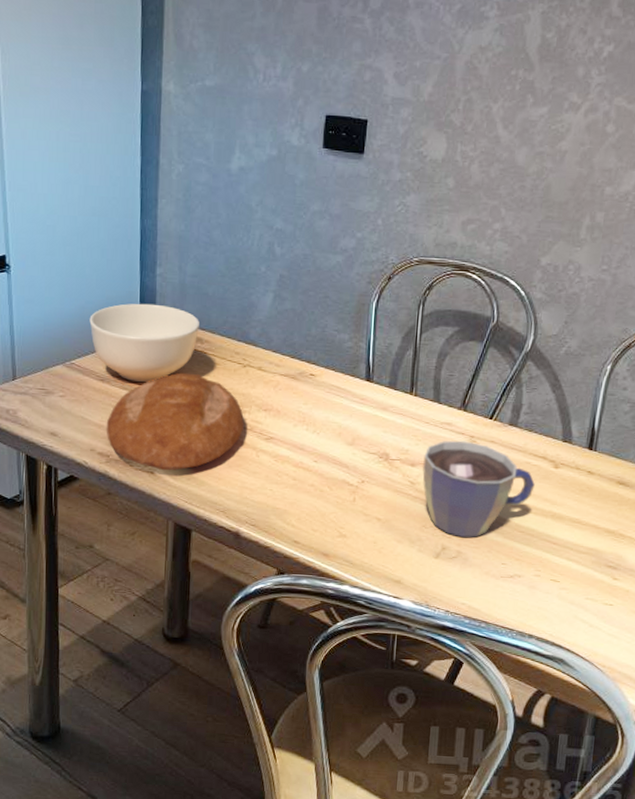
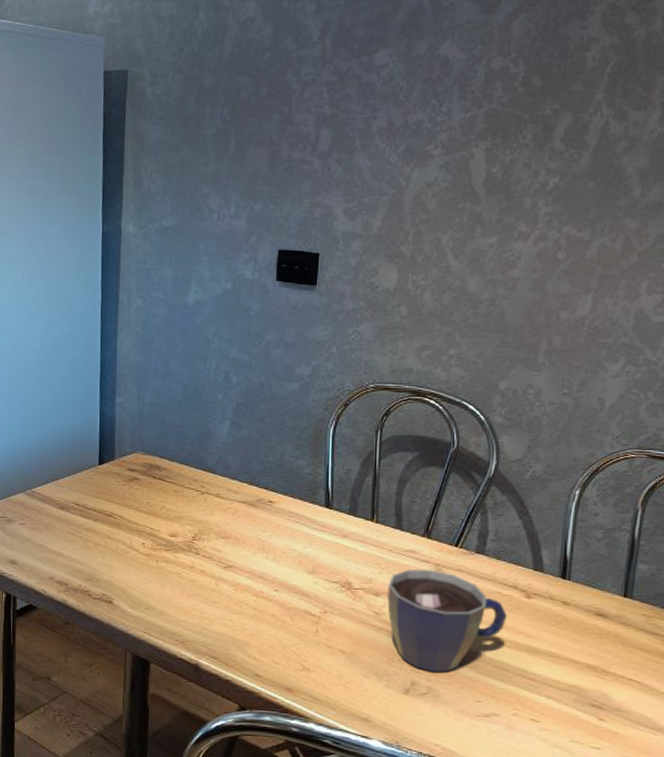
bowl: present [89,303,199,382] -> none [50,432,158,510]
bread: present [106,372,244,471] -> none [65,500,202,600]

